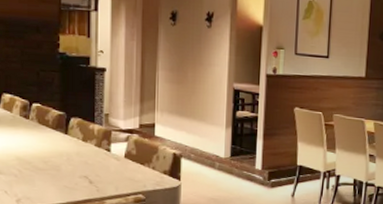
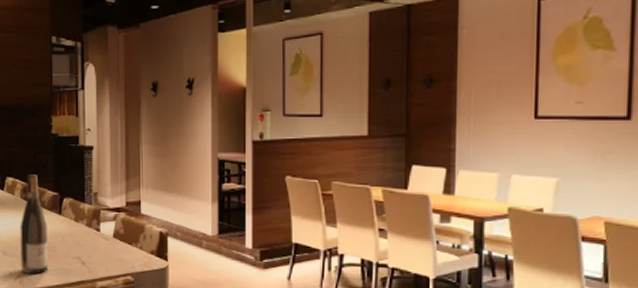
wine bottle: none [18,92,51,193] -> present [20,174,48,274]

